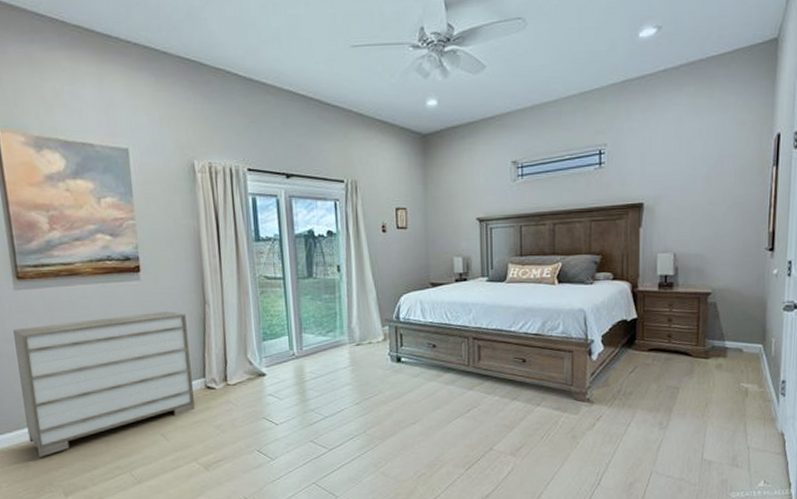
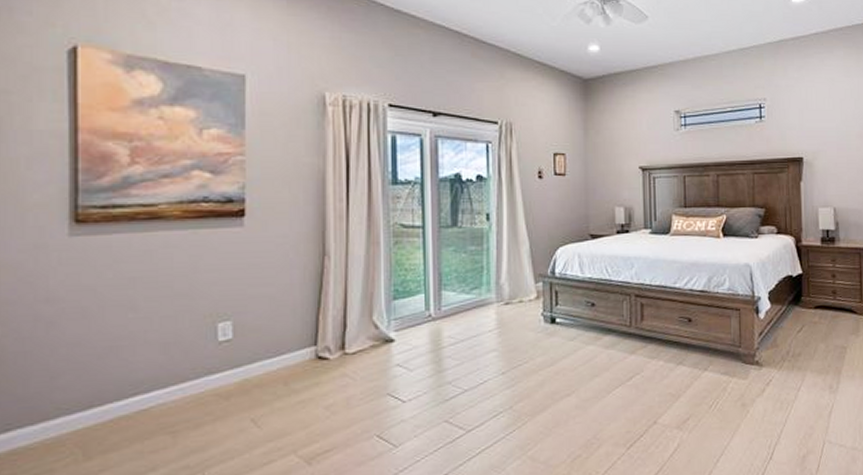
dresser: present [13,311,195,457] -> none [59,264,300,458]

